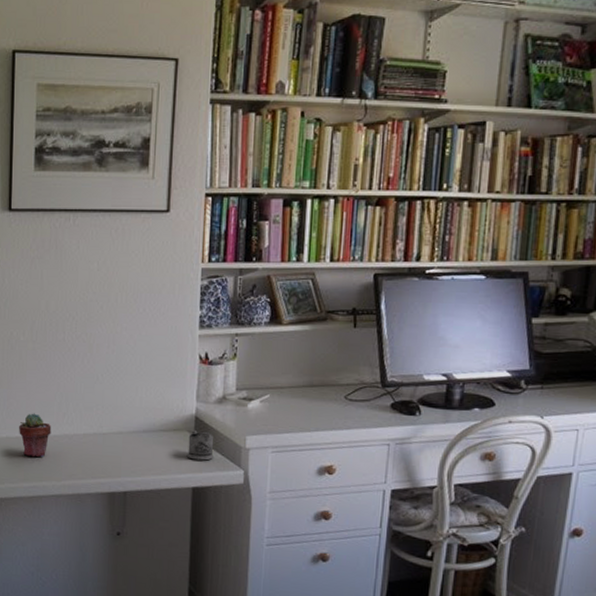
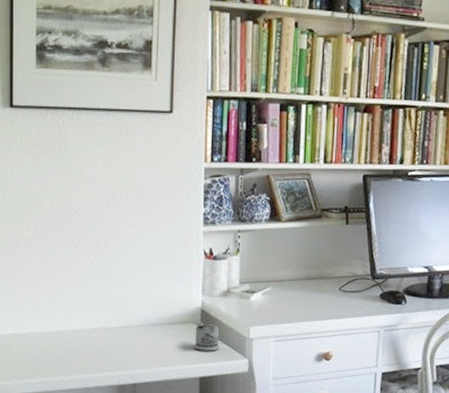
potted succulent: present [19,413,52,458] -> none [26,309,59,353]

